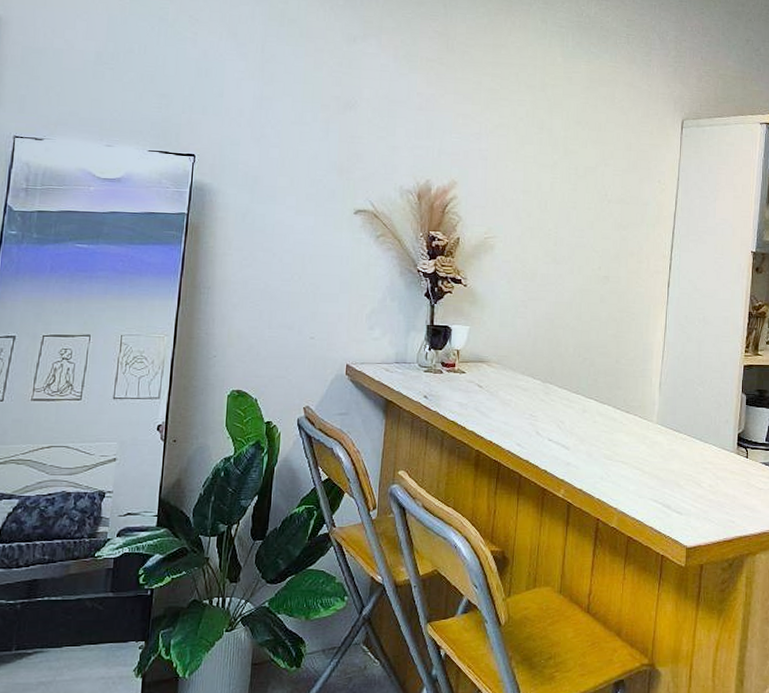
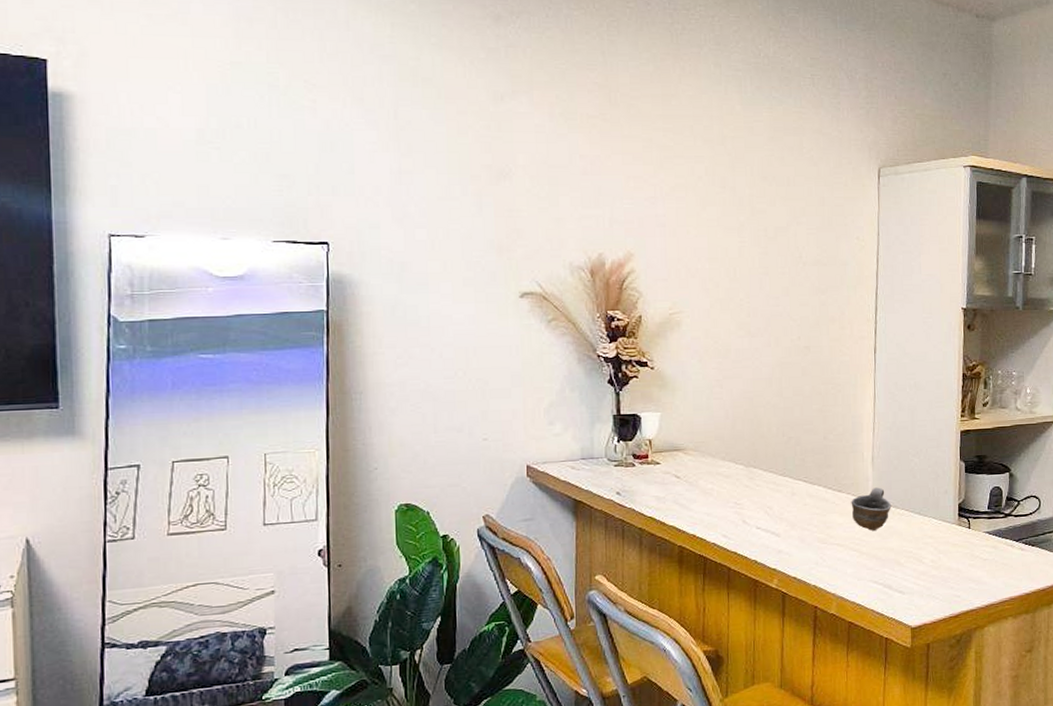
cup: none [637,411,675,452] -> present [851,487,891,531]

